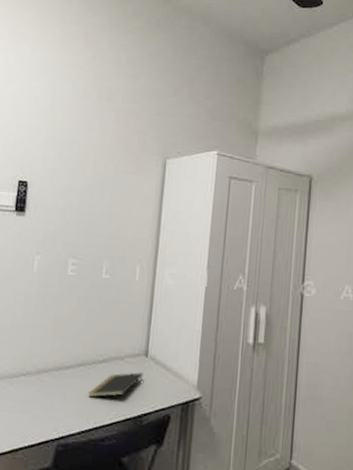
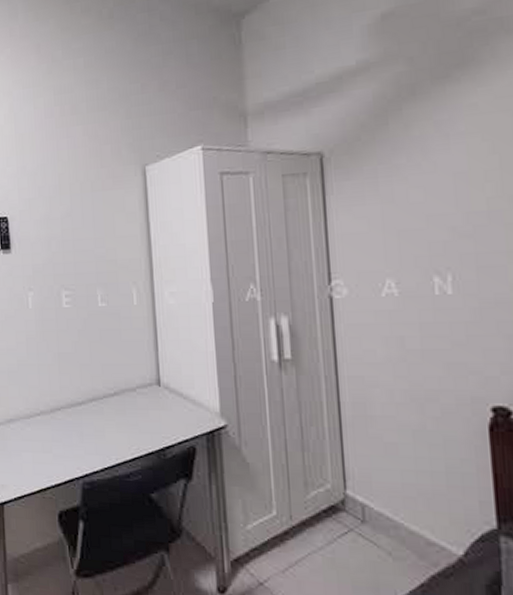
notepad: present [88,372,143,398] -> none [105,403,159,433]

